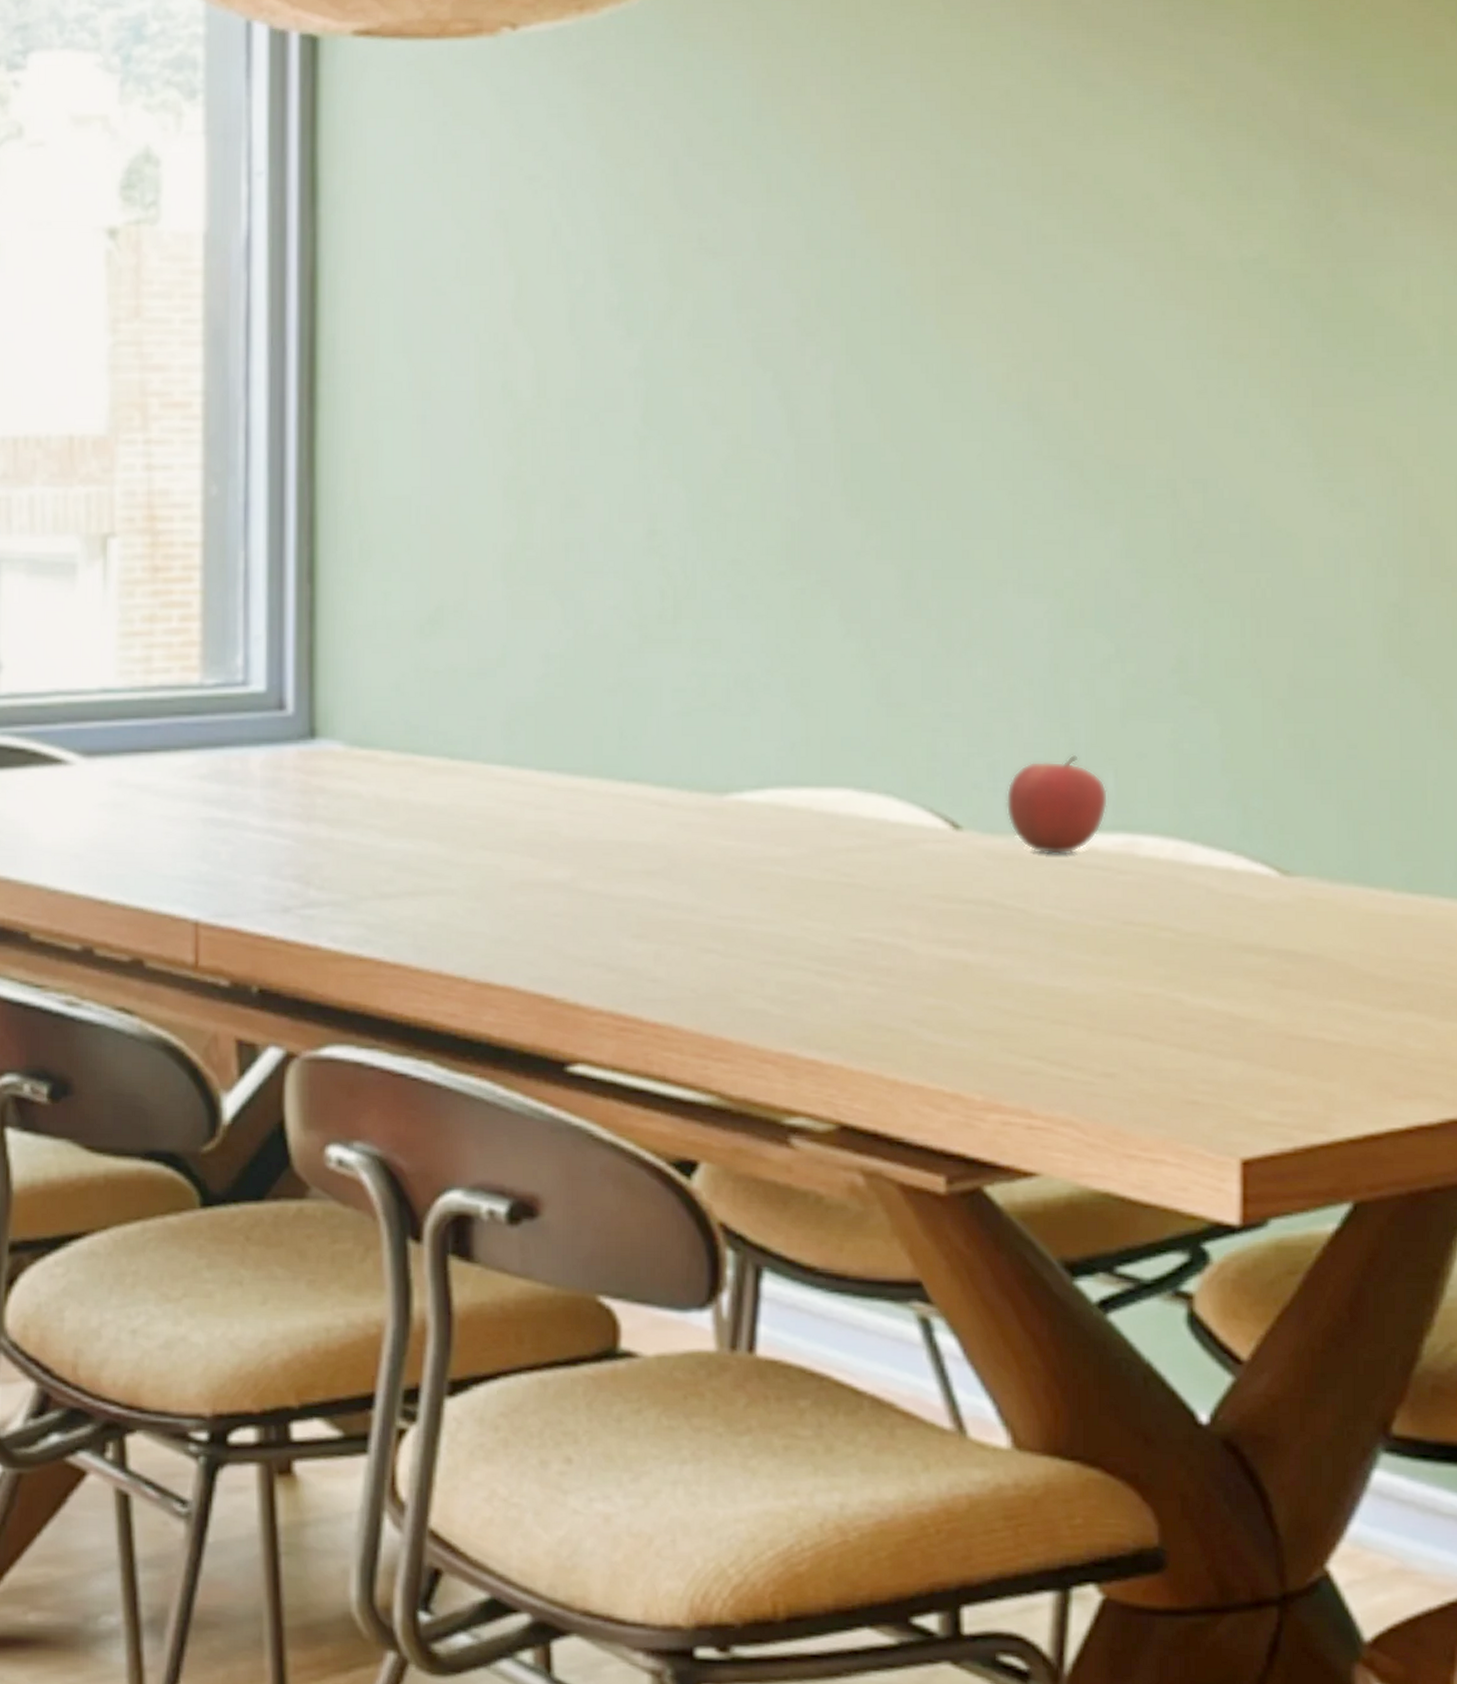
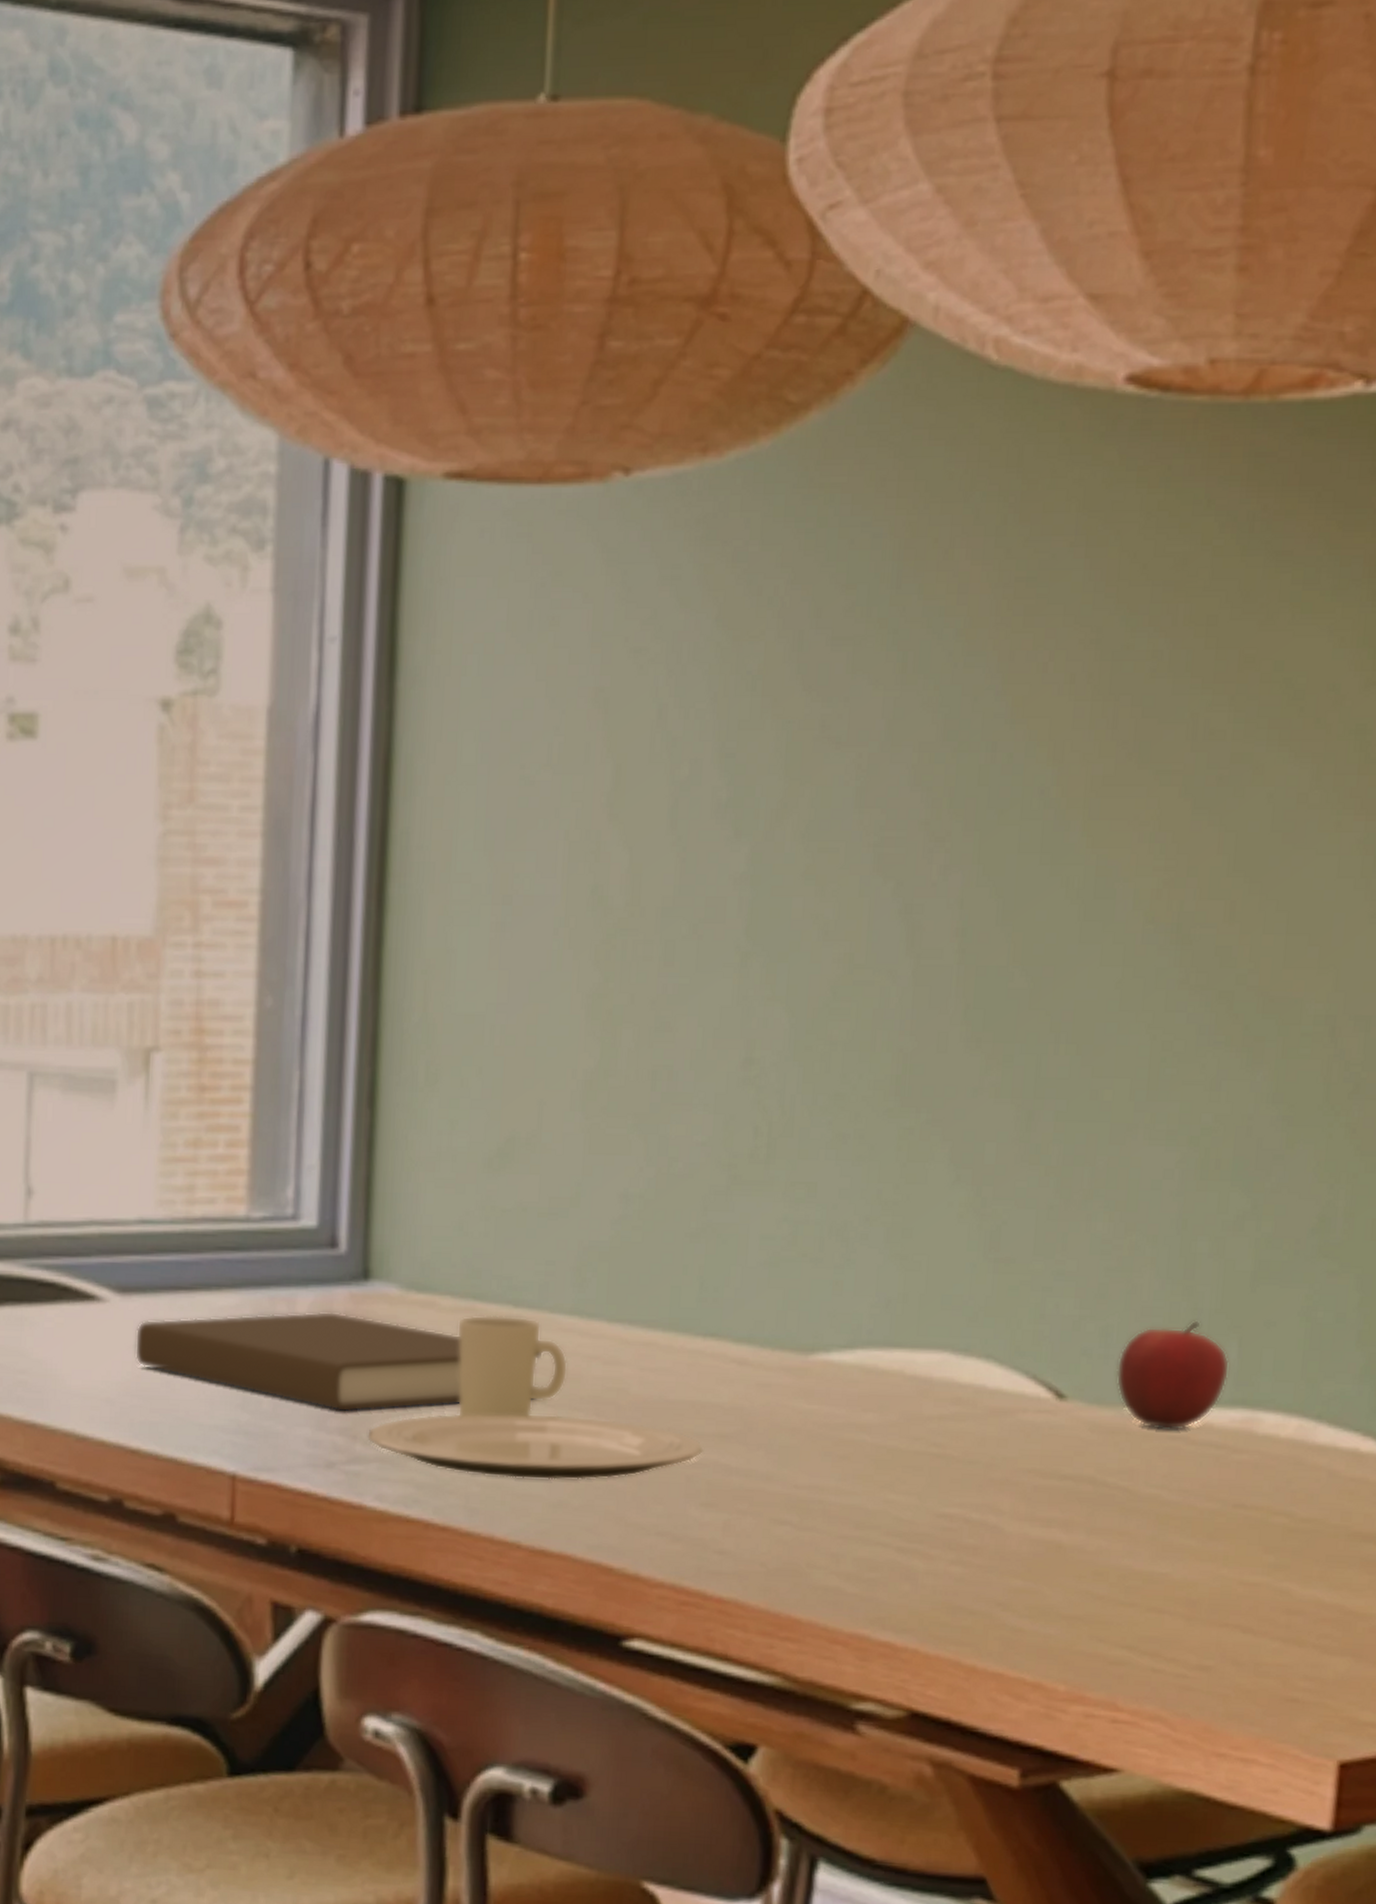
book: none [100,768,480,860] -> present [134,1311,544,1412]
plate: none [320,856,632,917] -> present [367,1413,704,1480]
mug: none [398,767,503,861] -> present [456,1315,568,1417]

